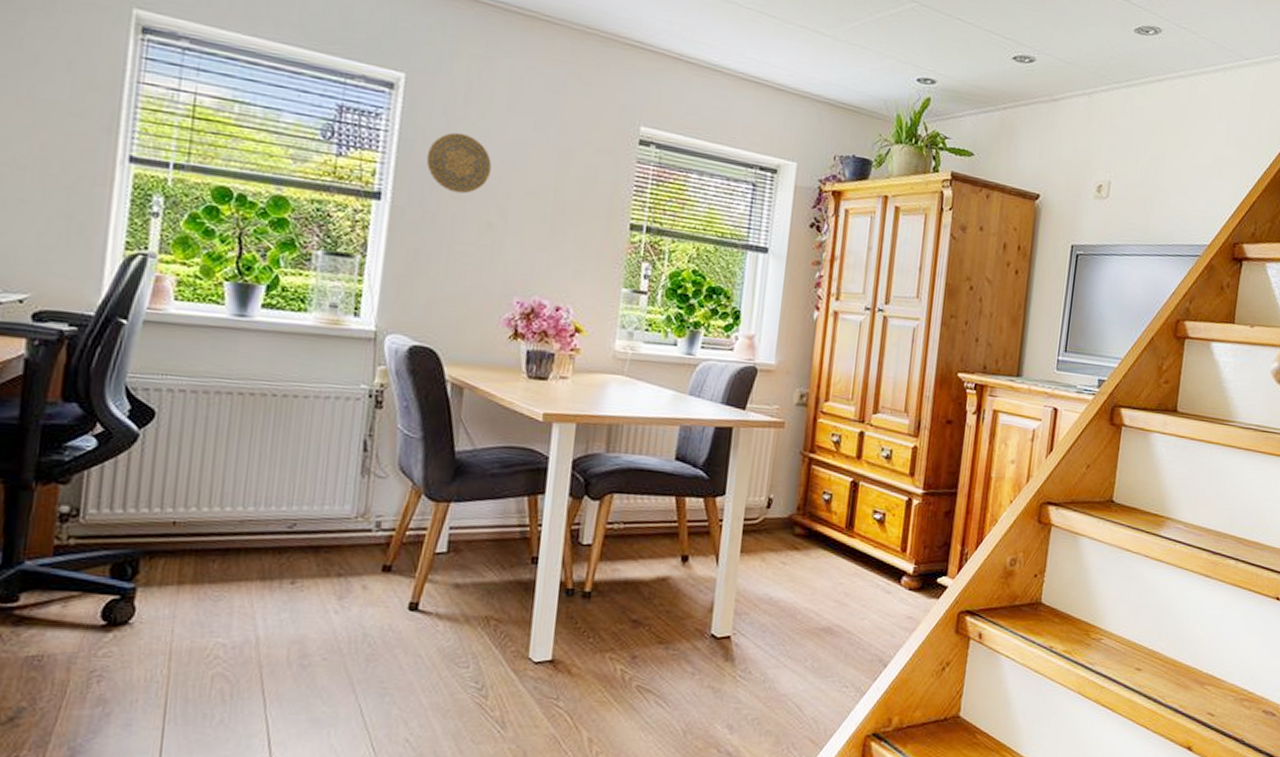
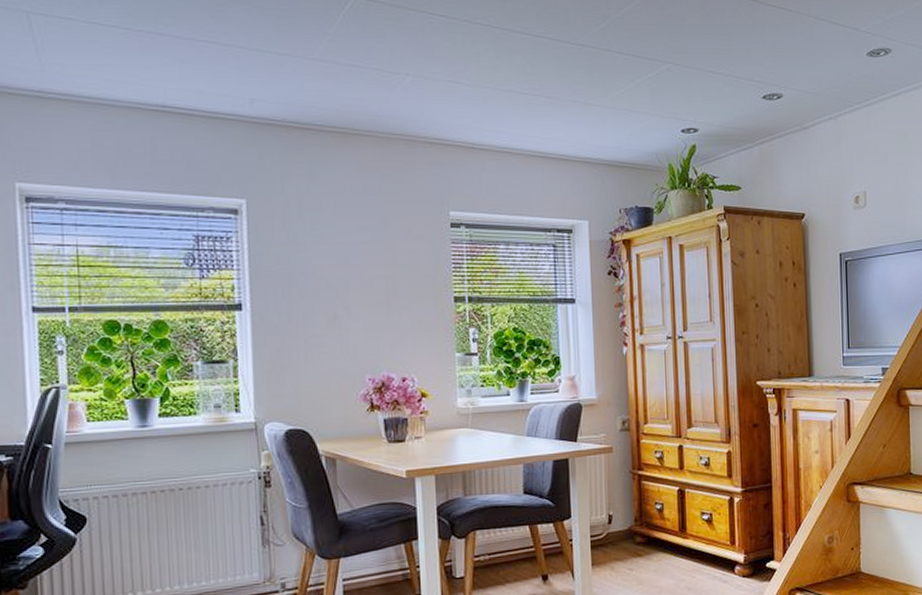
decorative plate: present [426,132,492,194] -> none [274,242,330,294]

